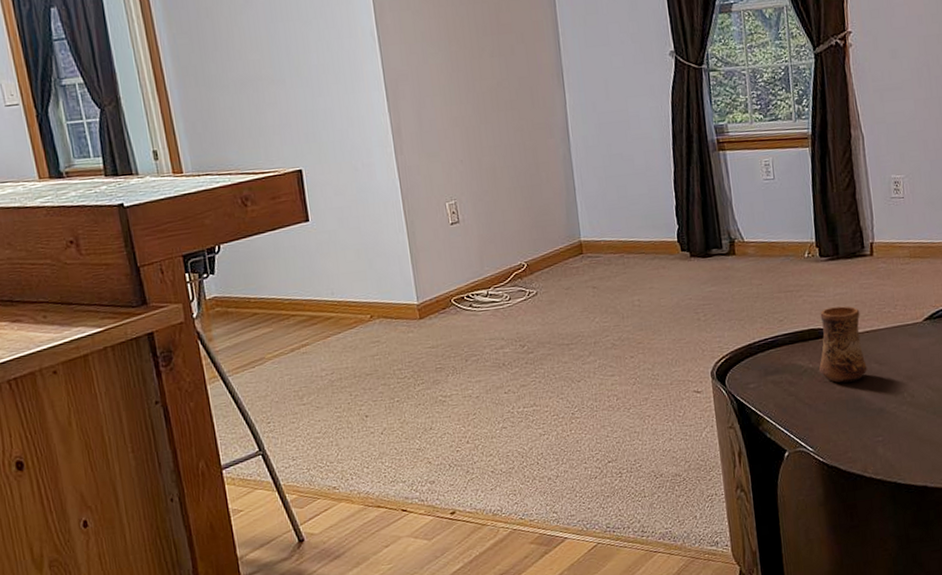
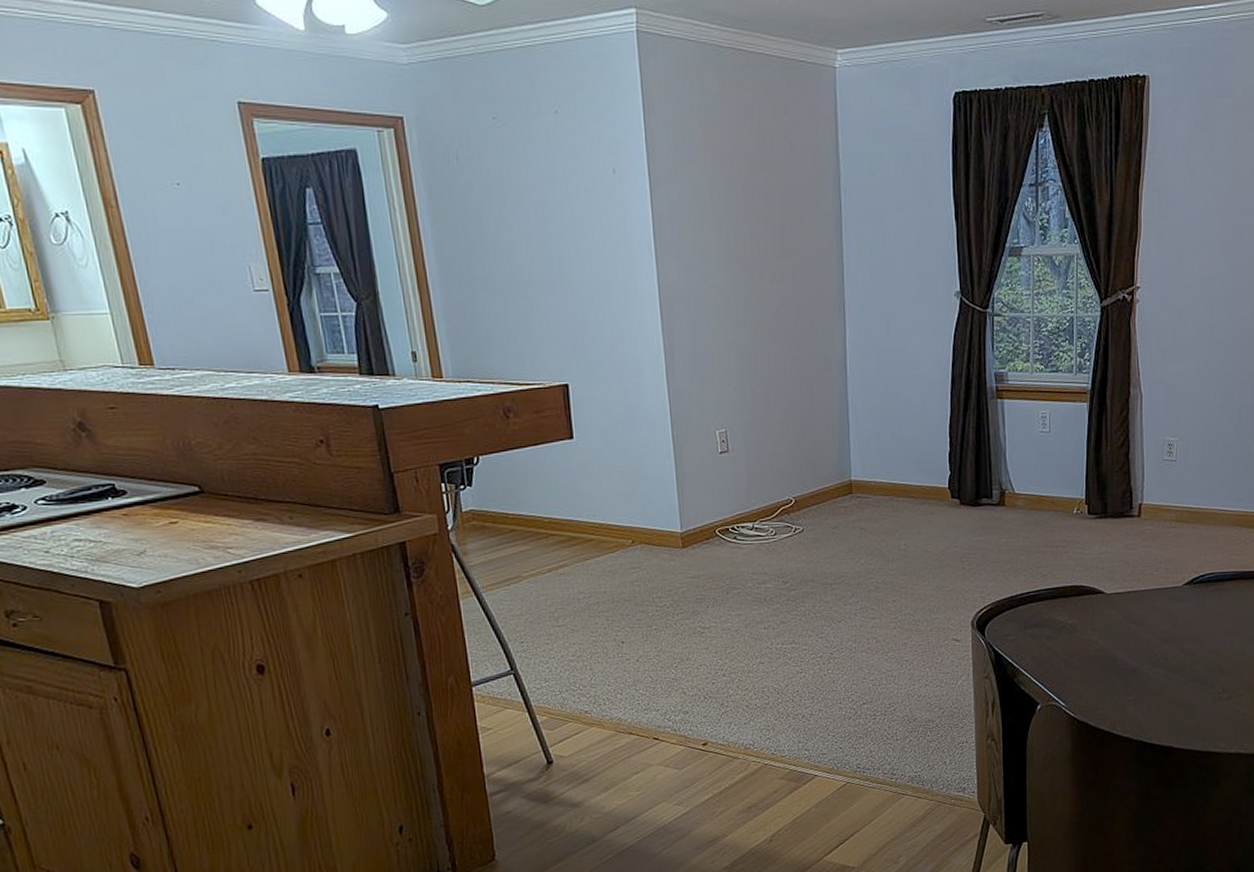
cup: present [818,306,867,383] -> none [1077,565,1125,641]

